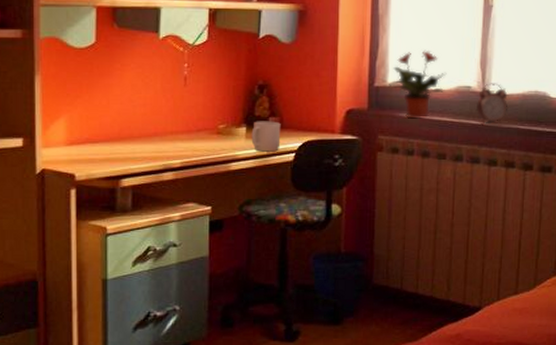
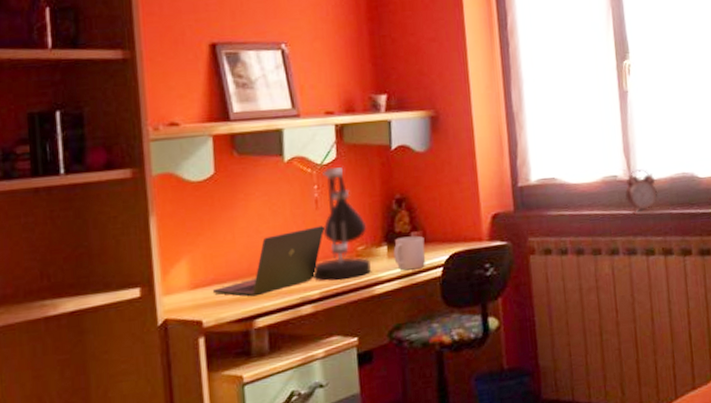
laptop: none [86,102,190,159] -> present [212,226,324,297]
desk lamp: none [176,49,230,154] -> present [312,167,372,281]
potted plant: present [389,50,447,118] -> none [533,143,591,215]

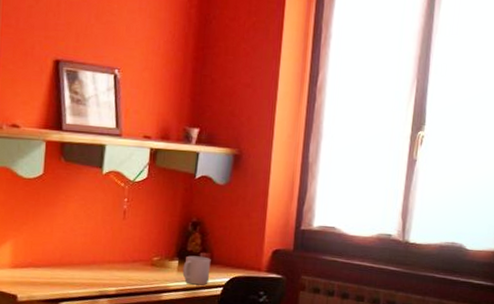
laptop: present [212,226,324,297] -> none [28,233,128,283]
desk lamp: present [312,167,372,281] -> none [112,185,164,284]
alarm clock: present [625,169,657,212] -> none [395,232,426,271]

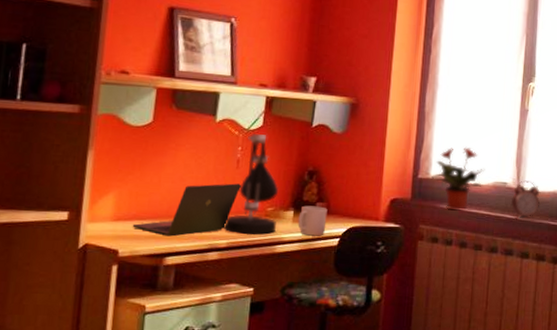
laptop: none [28,233,128,283] -> present [132,183,241,237]
desk lamp: none [112,185,164,284] -> present [223,134,279,236]
potted plant: none [314,198,370,261] -> present [431,146,485,210]
alarm clock: none [395,232,426,271] -> present [511,180,540,219]

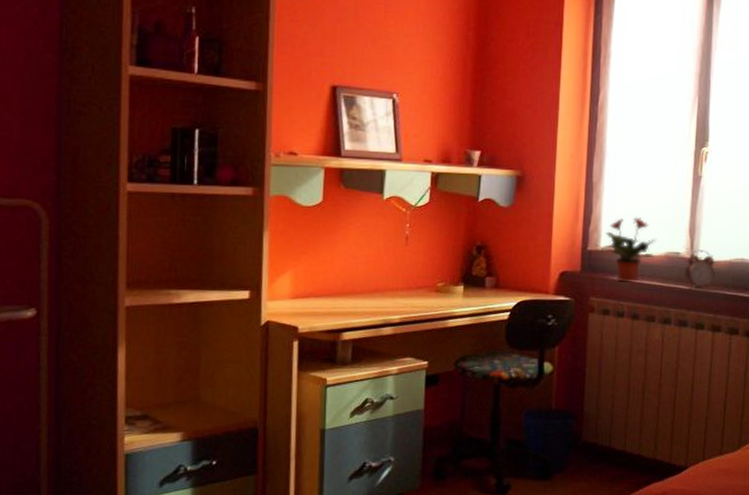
laptop: present [132,183,241,237] -> none [309,260,411,313]
desk lamp: present [223,134,279,236] -> none [395,210,448,311]
mug: present [298,205,328,236] -> none [468,280,497,310]

